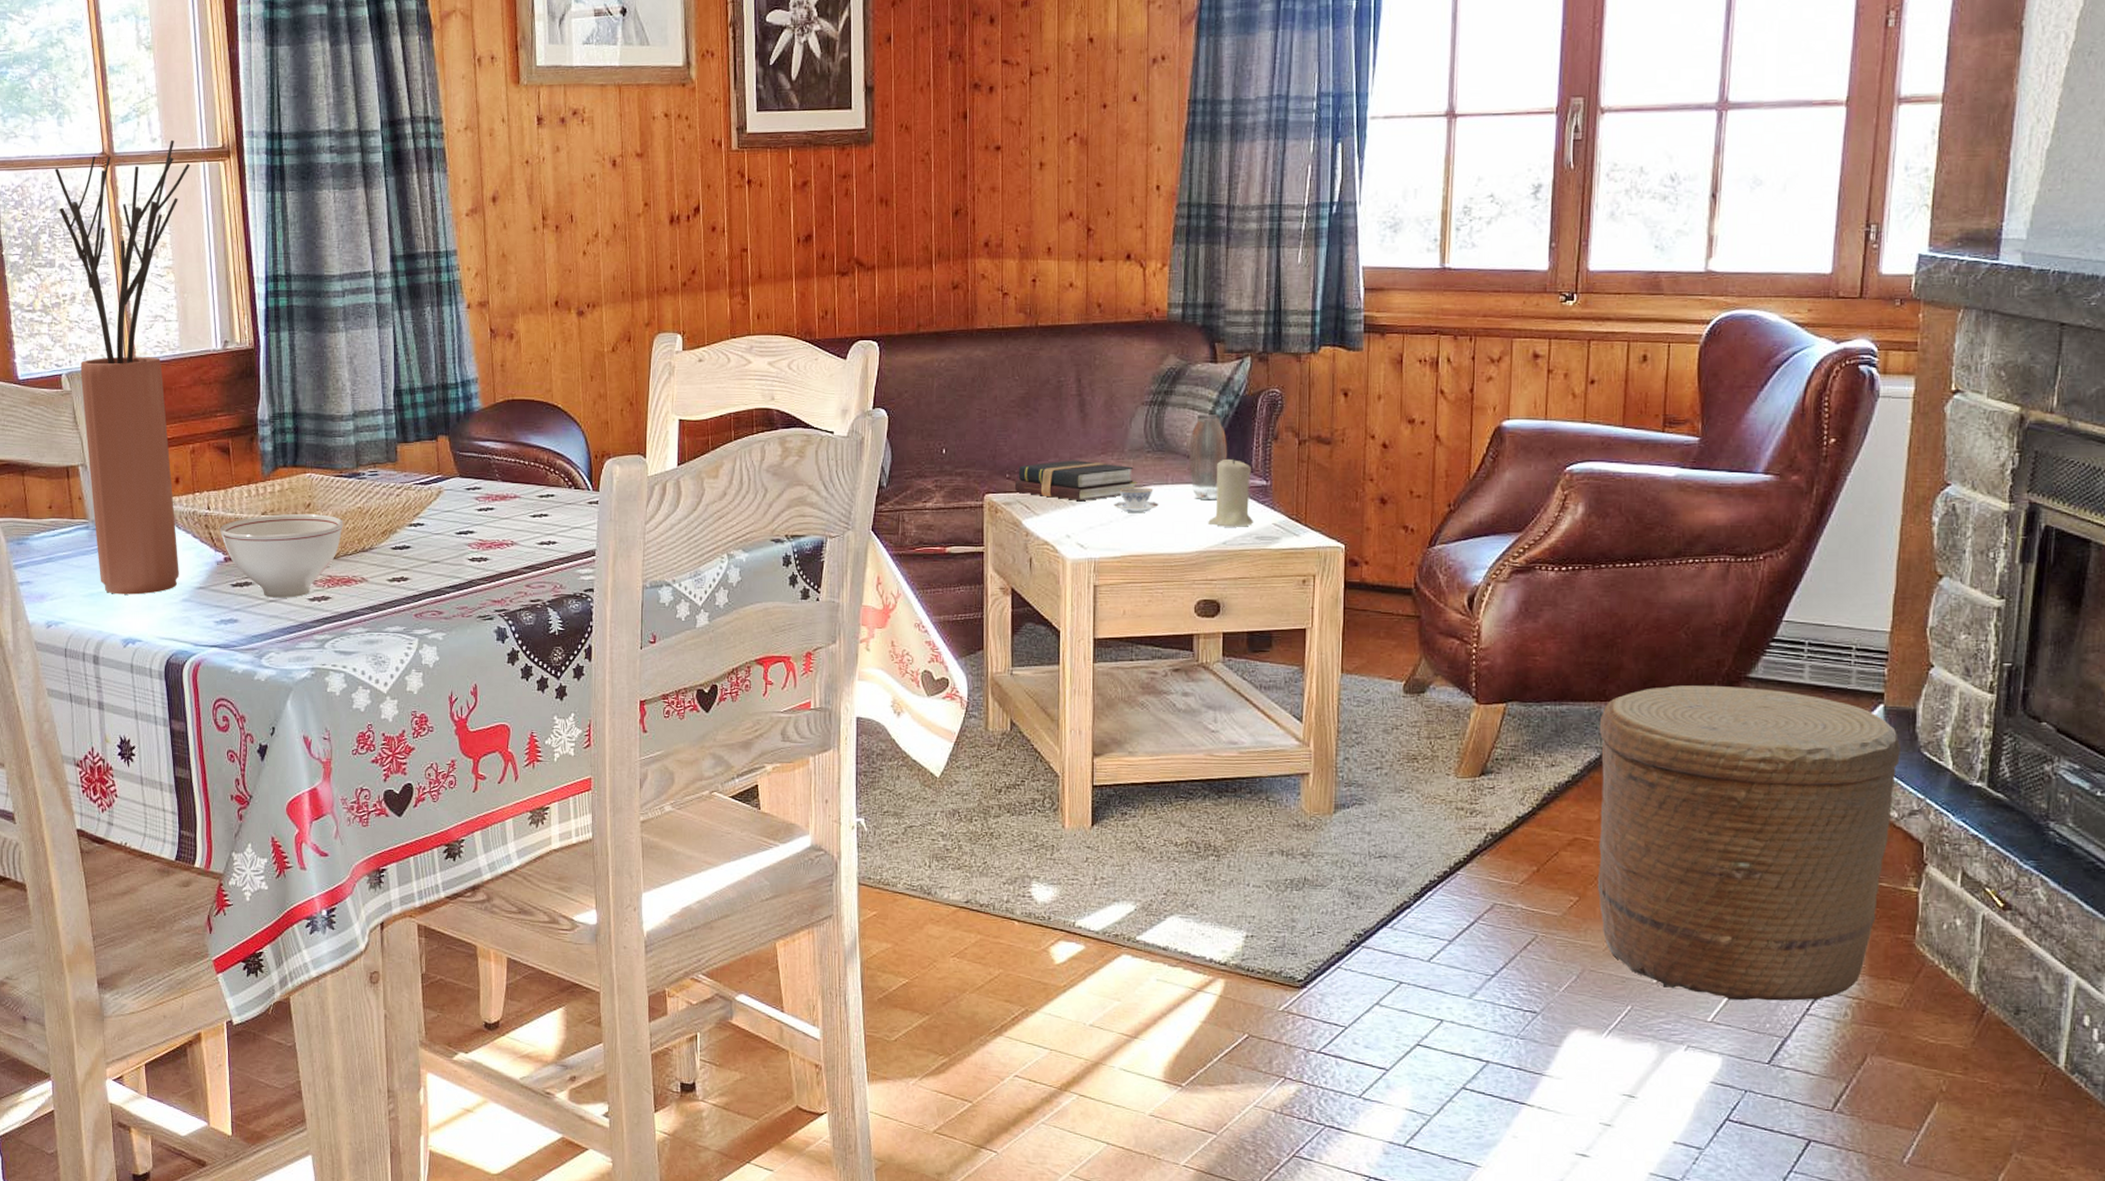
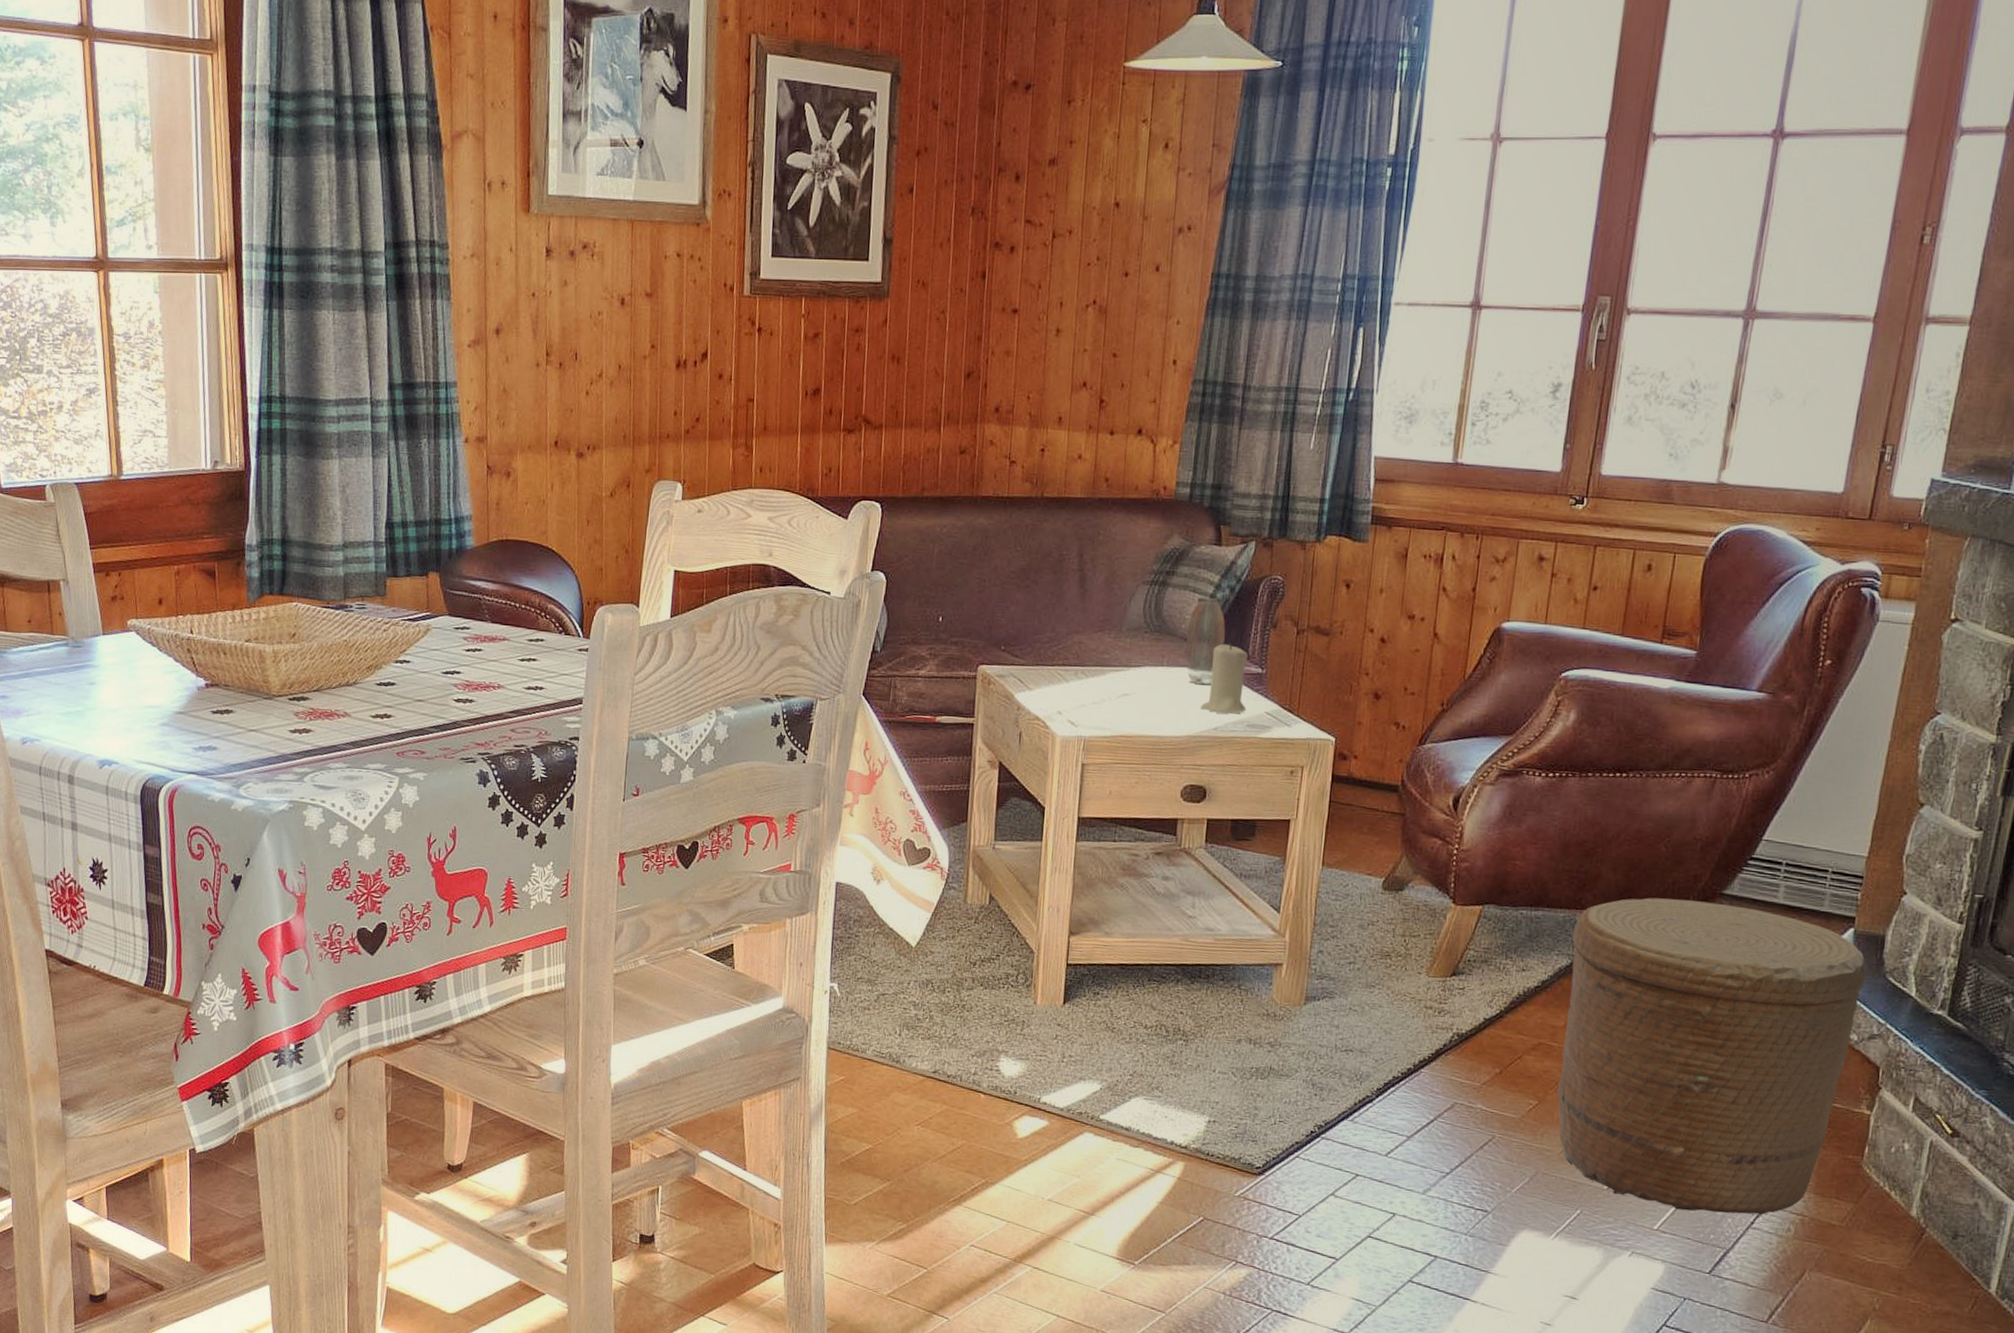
vase: present [54,139,190,595] -> none [45,247,186,716]
bowl: present [219,514,344,598] -> none [202,642,329,729]
hardback book: present [1014,460,1138,500] -> none [1008,635,1133,678]
teacup: present [1113,487,1159,514] -> none [1107,667,1153,694]

